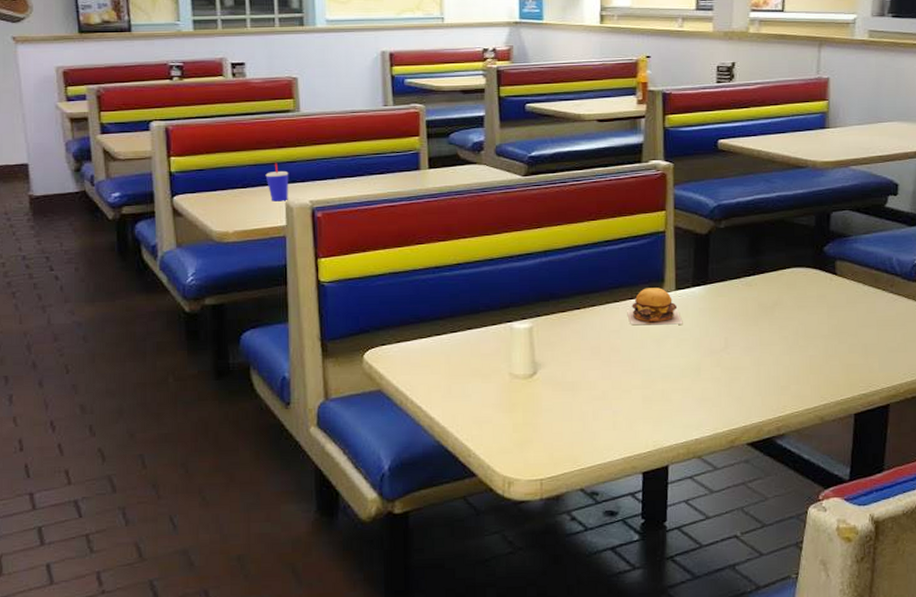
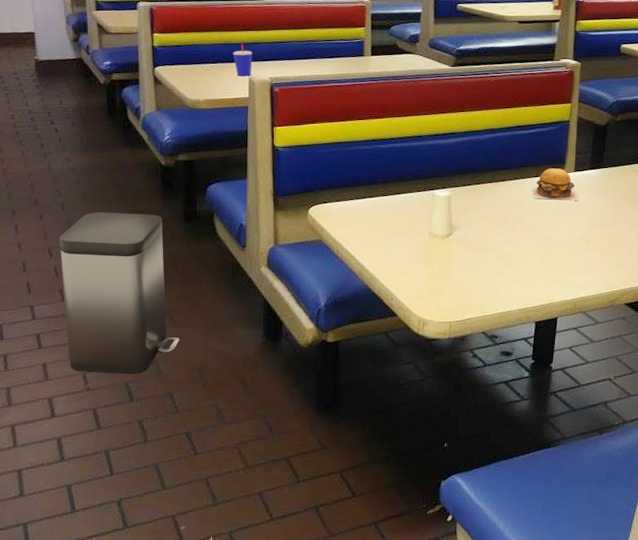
pedal bin: none [63,371,214,571] -> present [59,212,180,374]

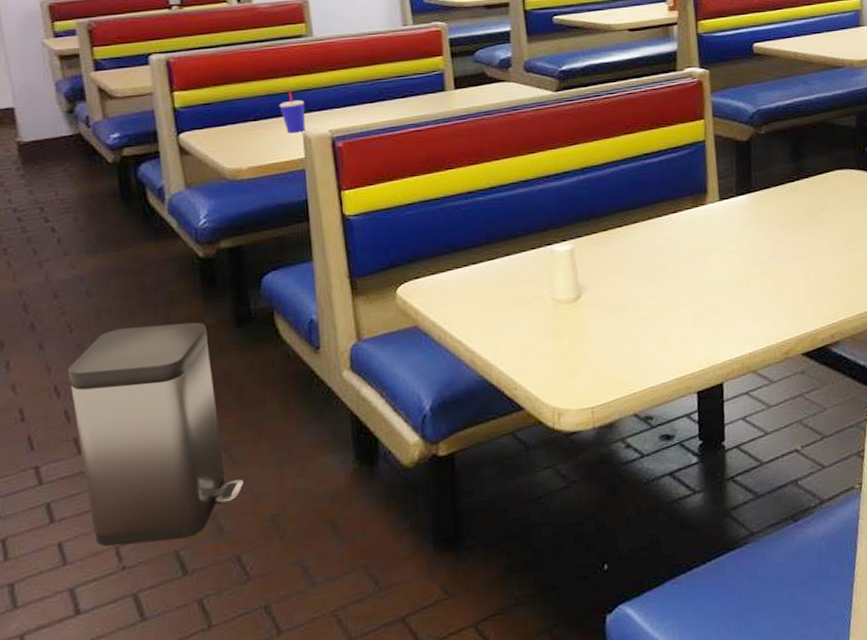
cheeseburger: present [532,168,579,201] -> none [671,199,729,239]

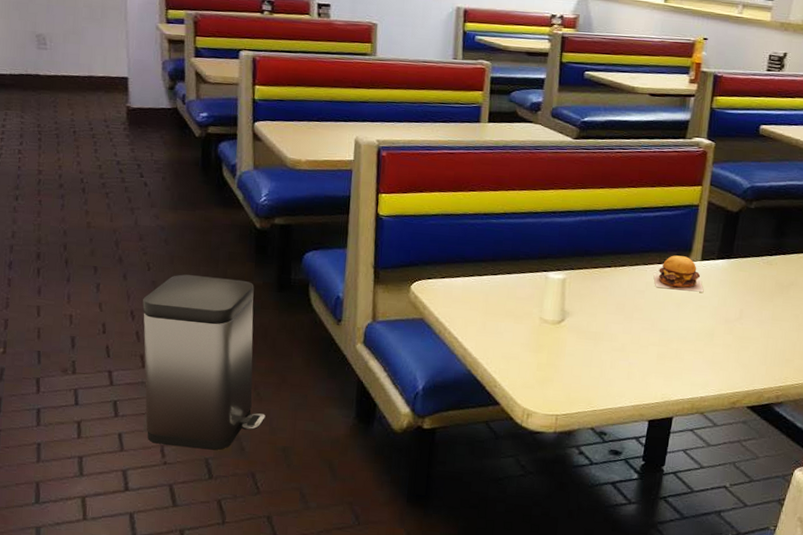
beverage cup: present [279,92,306,133] -> none [339,101,361,138]
cheeseburger: none [671,199,729,239] -> present [653,255,704,292]

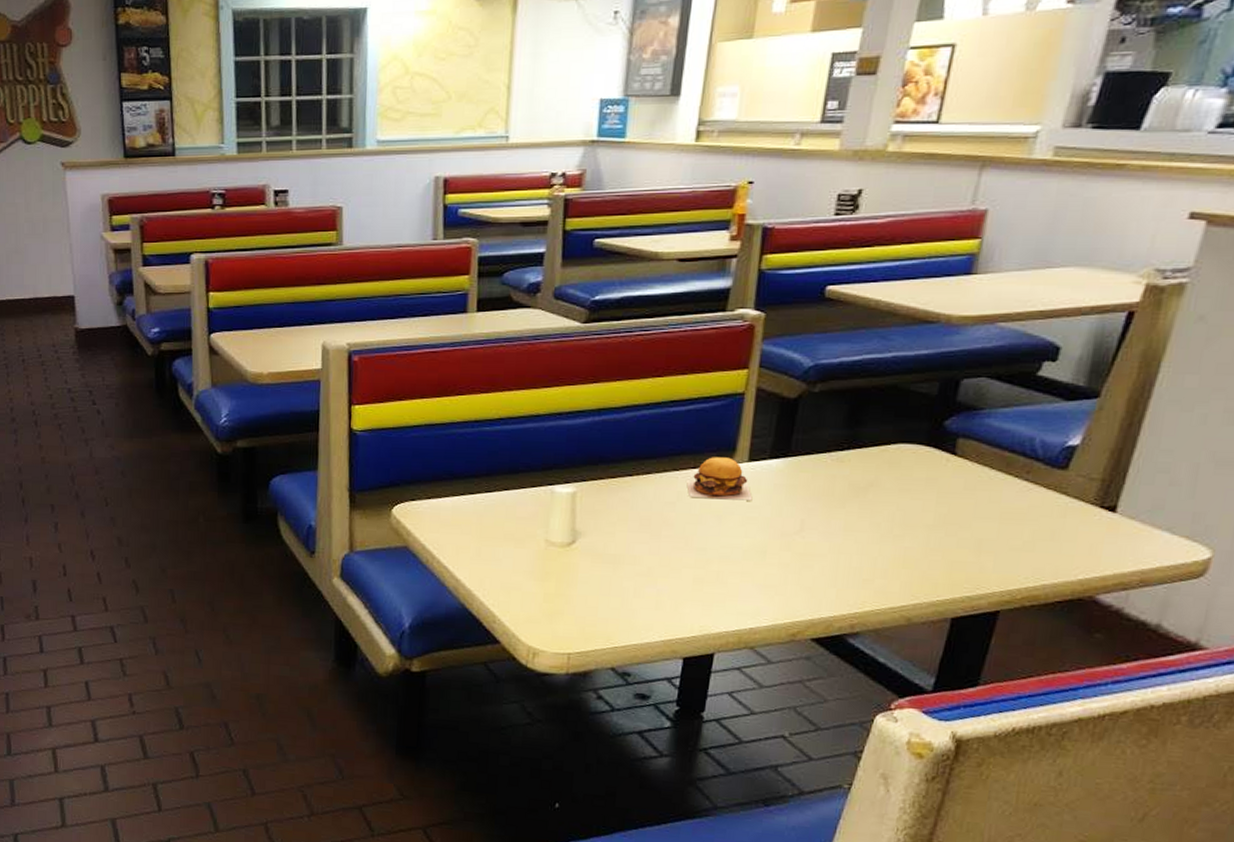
pedal bin: present [142,274,266,450] -> none [102,508,236,699]

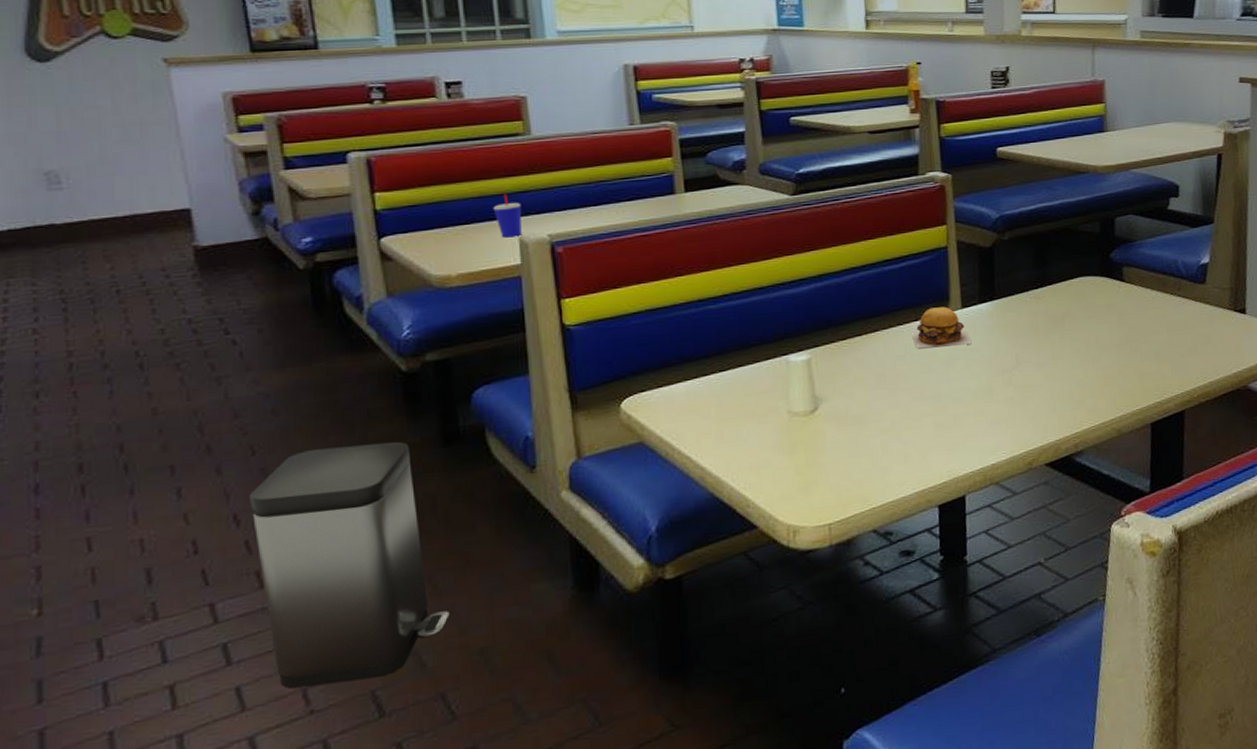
pedal bin: none [102,508,236,699] -> present [249,441,450,689]
beverage cup: none [303,301,327,343] -> present [493,194,522,238]

